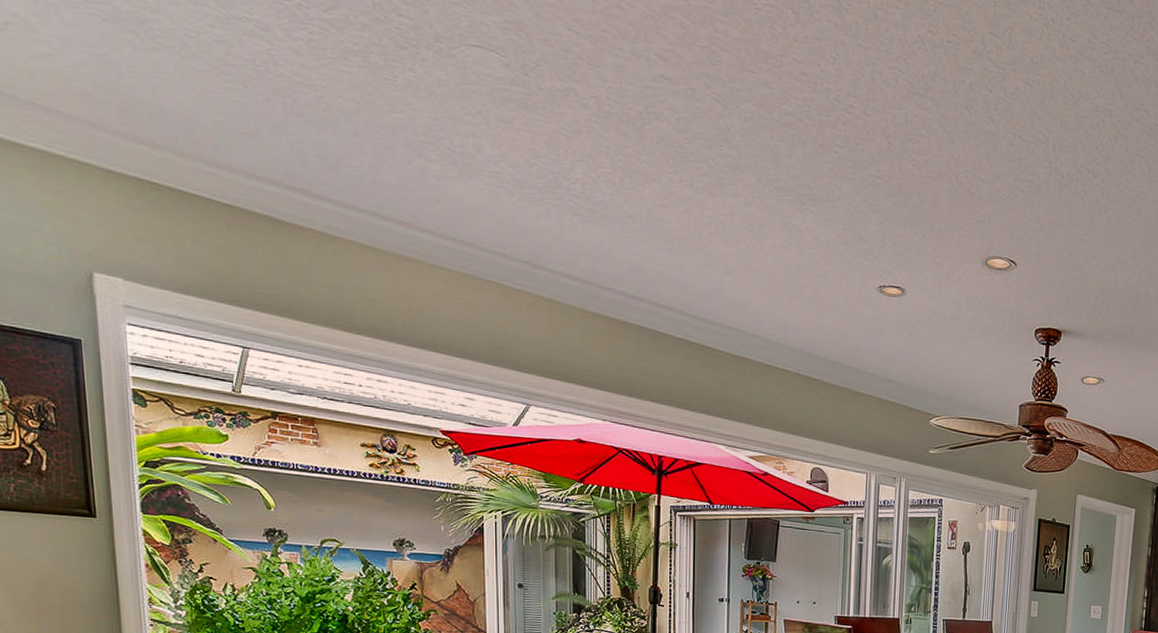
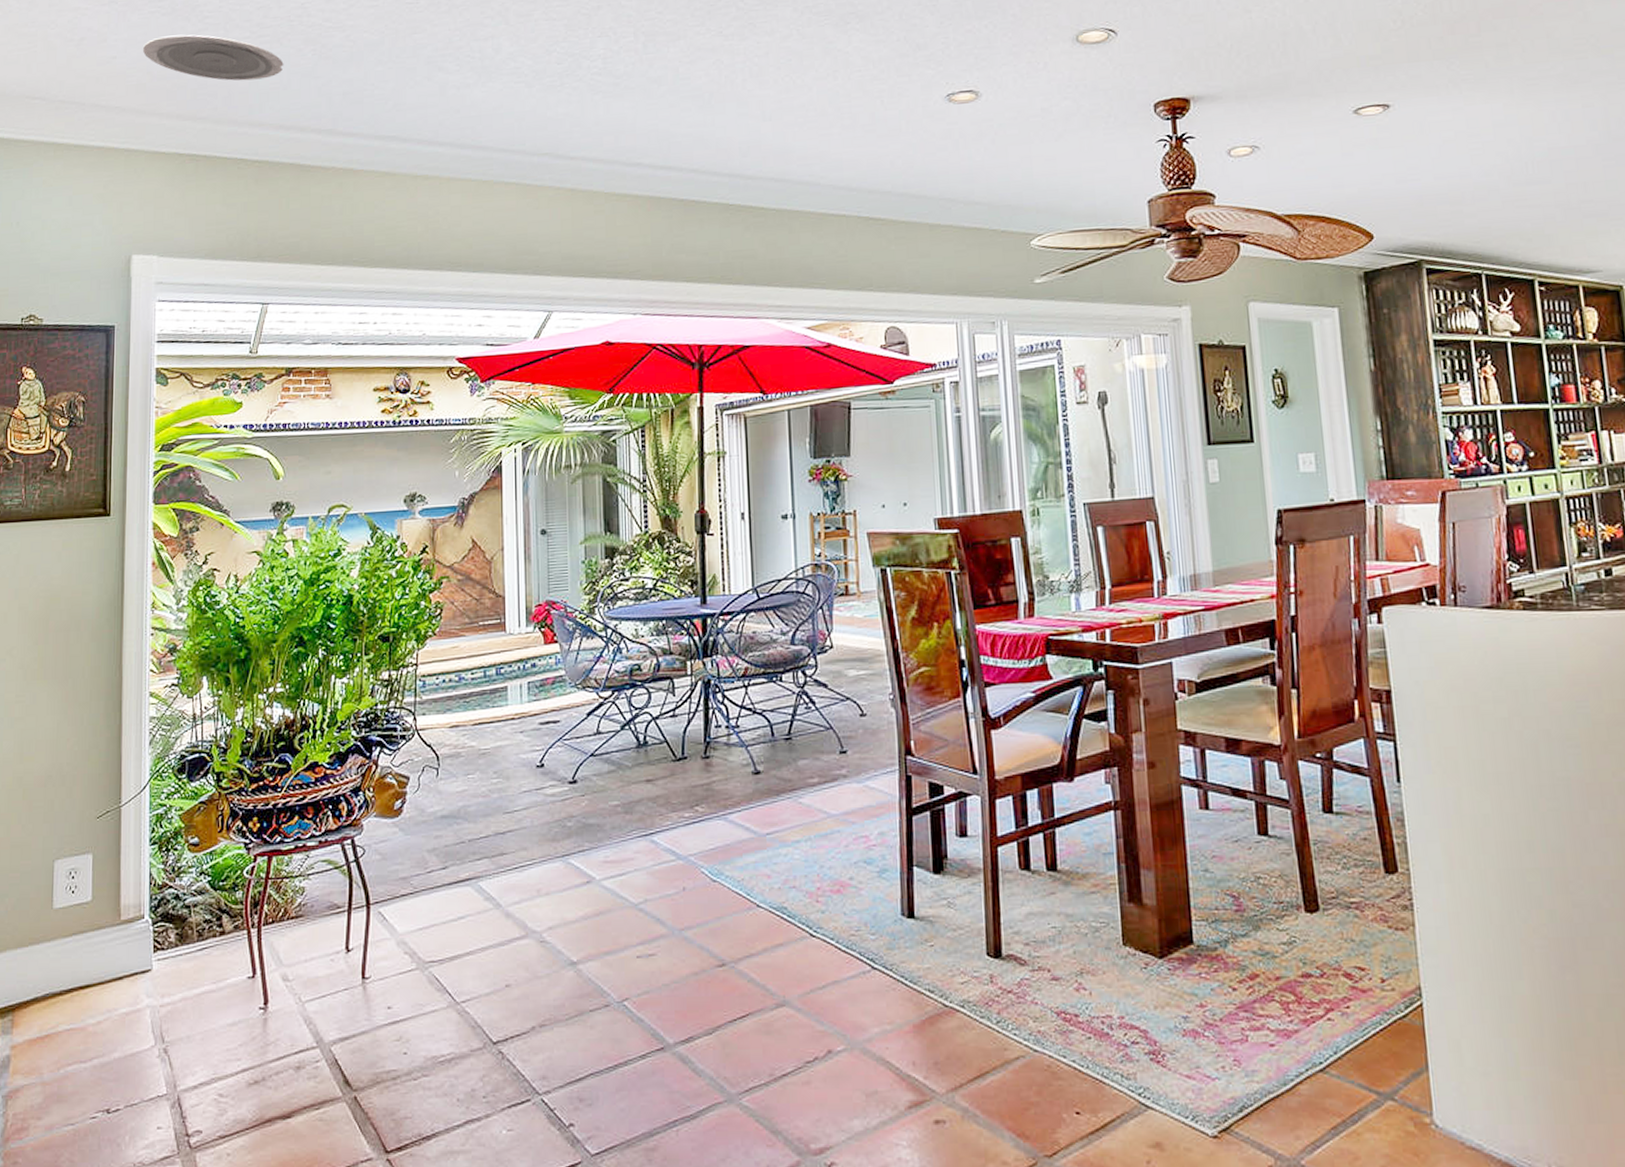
recessed light: none [82,44,251,121] -> present [142,34,284,81]

